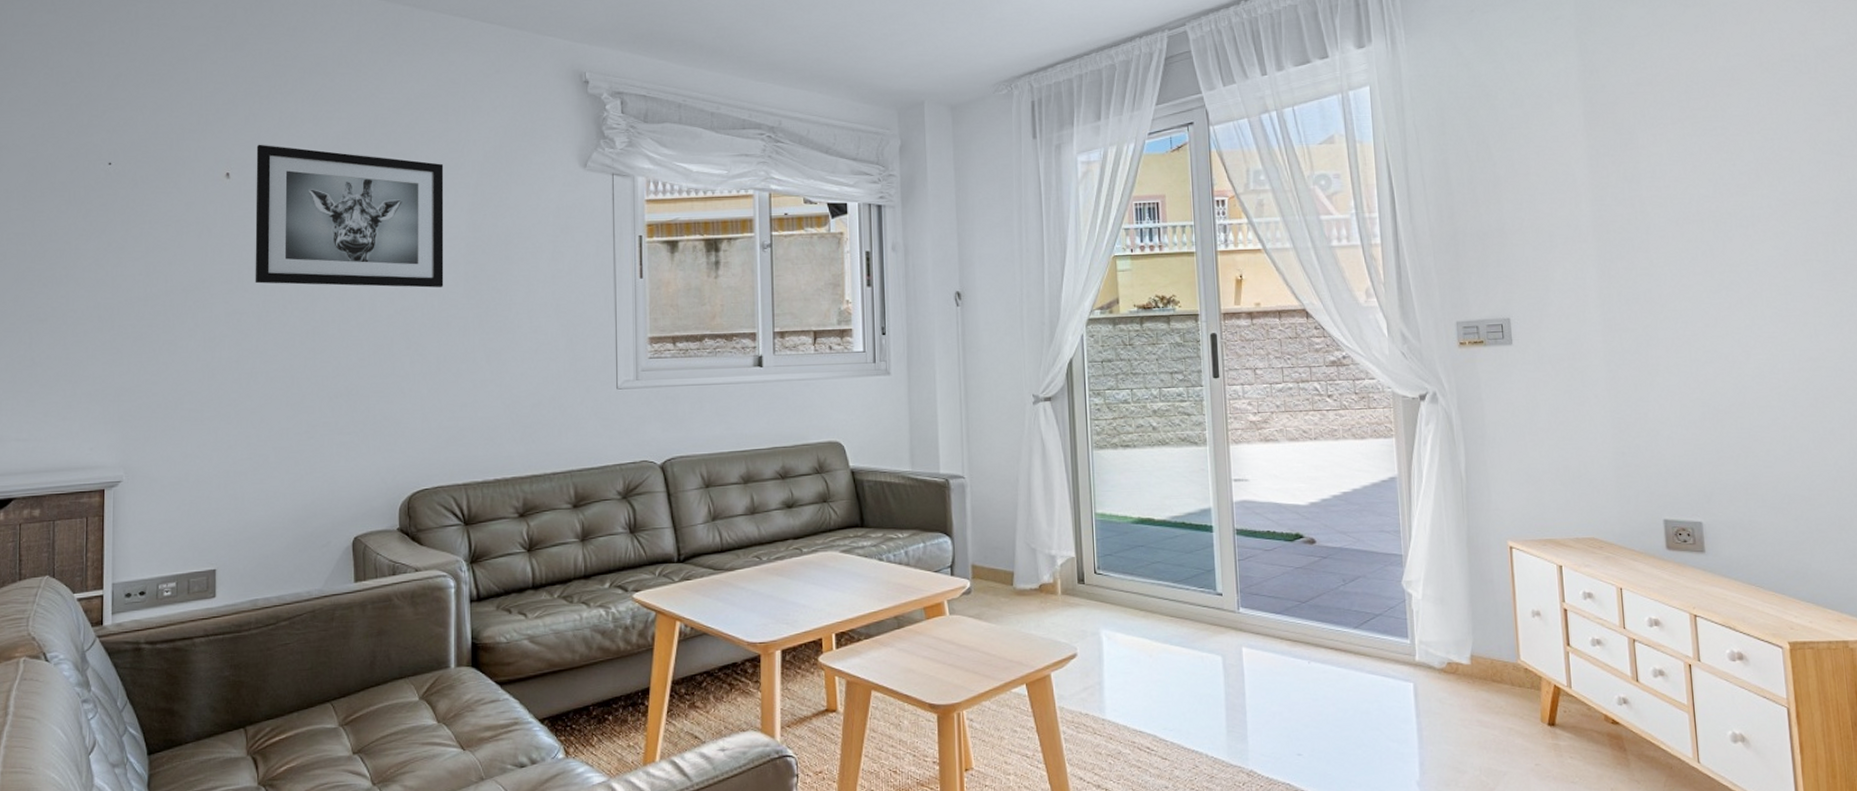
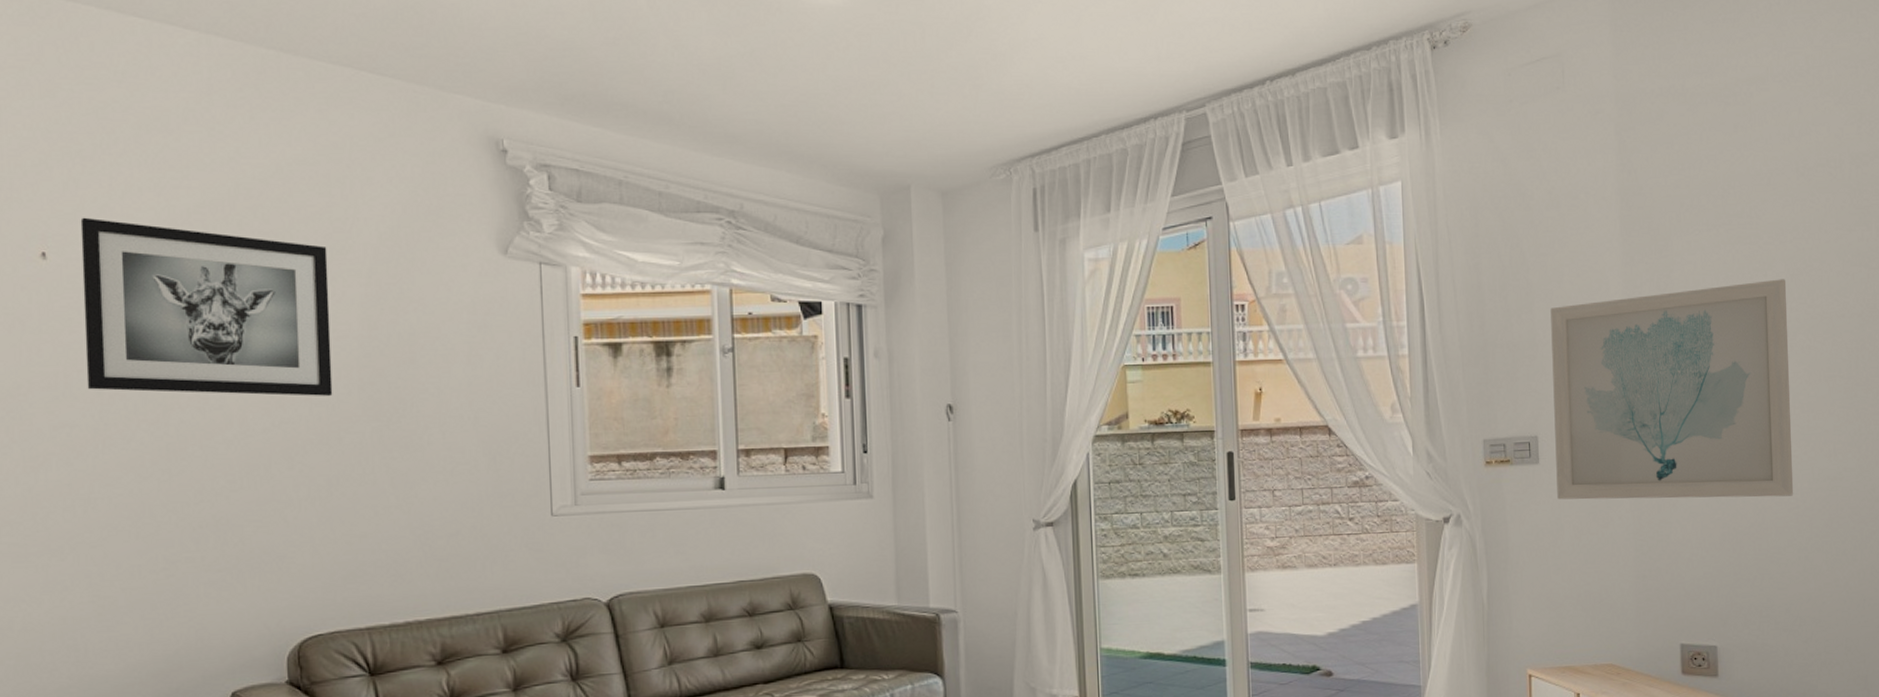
wall art: none [1518,168,1775,379] -> present [1550,279,1794,500]

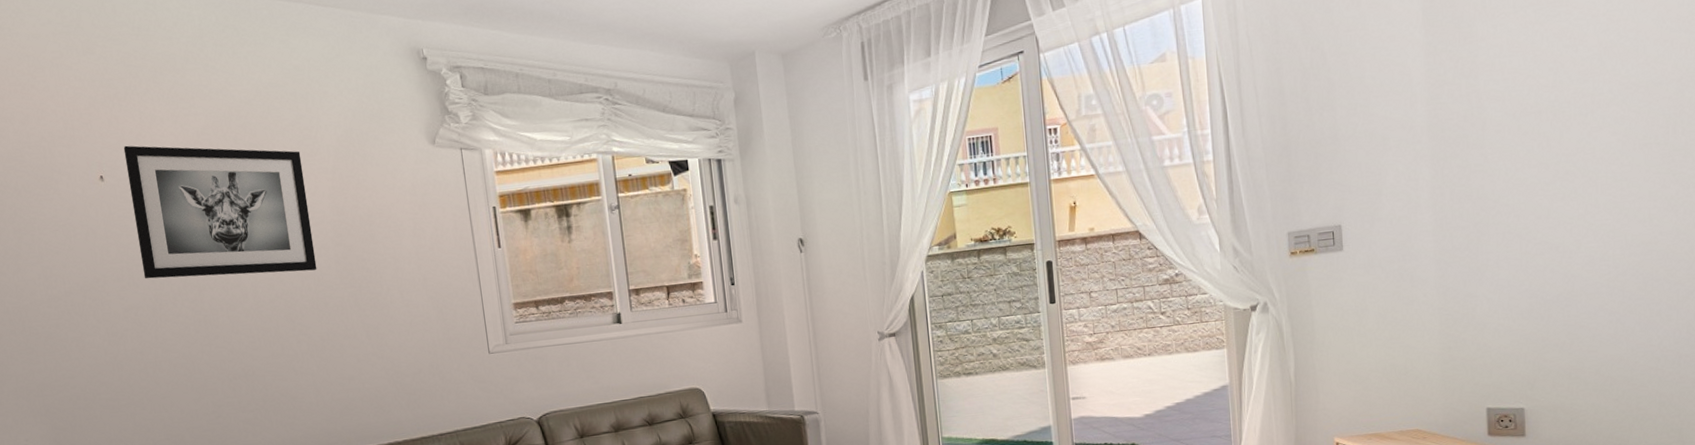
wall art: present [1550,279,1794,500] -> none [1352,52,1605,283]

